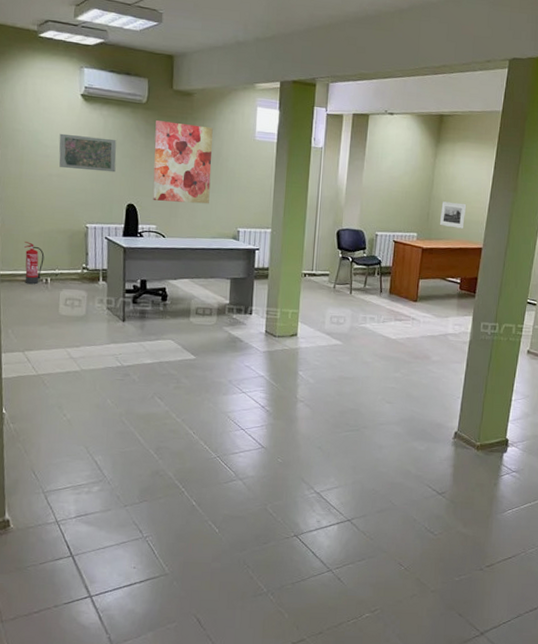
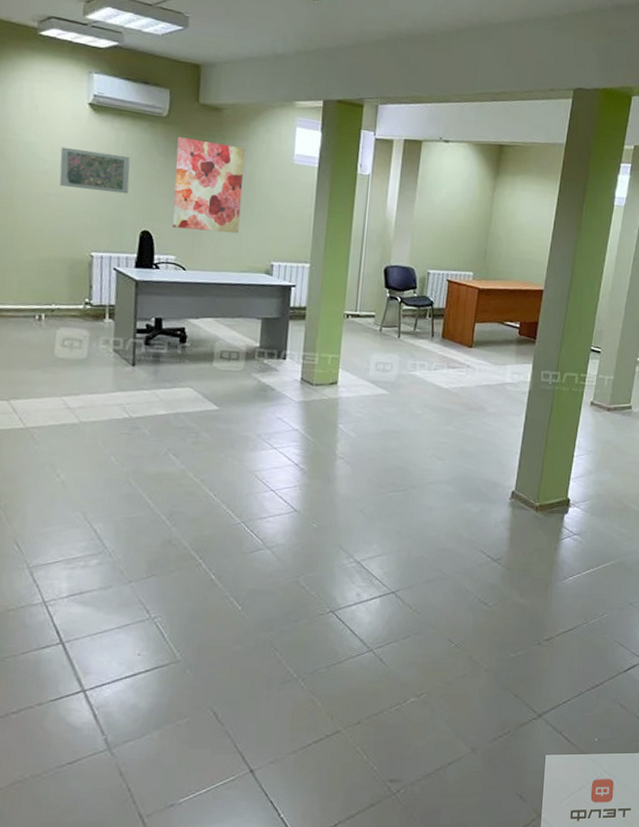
fire extinguisher: present [24,242,45,285] -> none [13,271,39,321]
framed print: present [439,201,467,229] -> none [497,238,527,269]

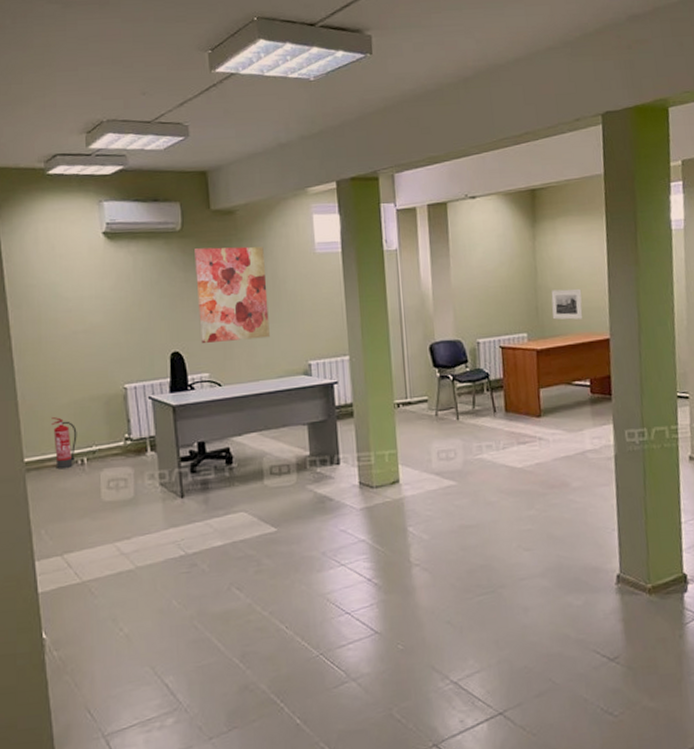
fire extinguisher: none [13,271,39,321] -> present [52,417,77,469]
road map: present [59,146,130,194] -> none [81,278,153,322]
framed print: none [497,238,527,269] -> present [551,288,583,320]

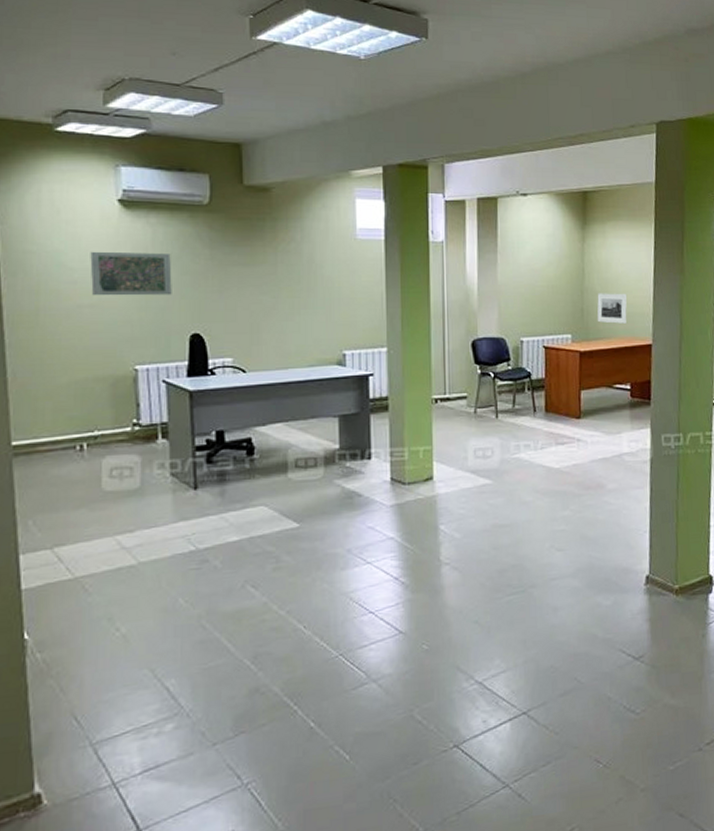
fire extinguisher: present [52,417,77,469] -> none [47,398,77,455]
road map: none [81,278,153,322] -> present [90,251,172,296]
wall art: present [195,246,270,343] -> none [223,225,302,326]

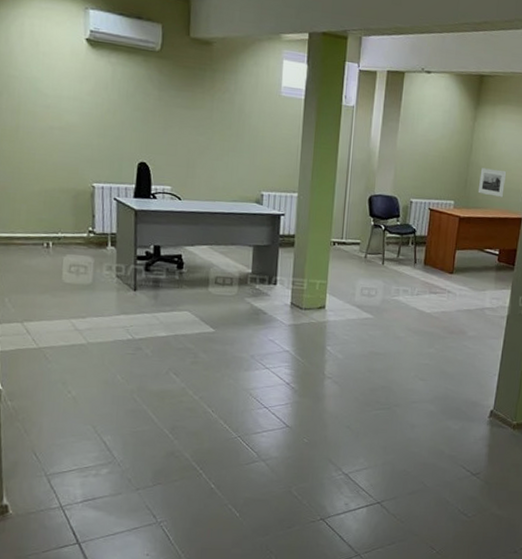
road map: present [90,251,172,296] -> none [61,81,127,127]

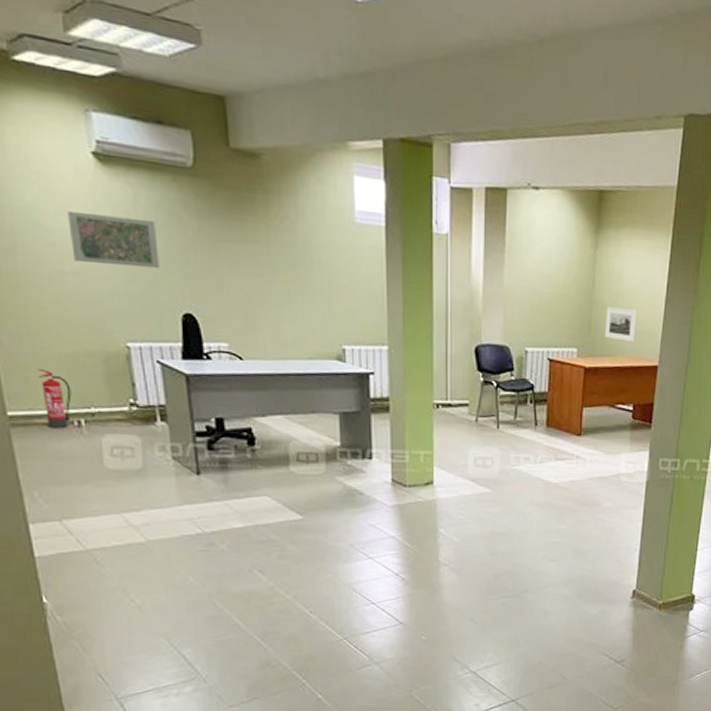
fire extinguisher: none [22,201,46,249] -> present [38,369,72,429]
road map: none [61,81,127,127] -> present [67,210,160,269]

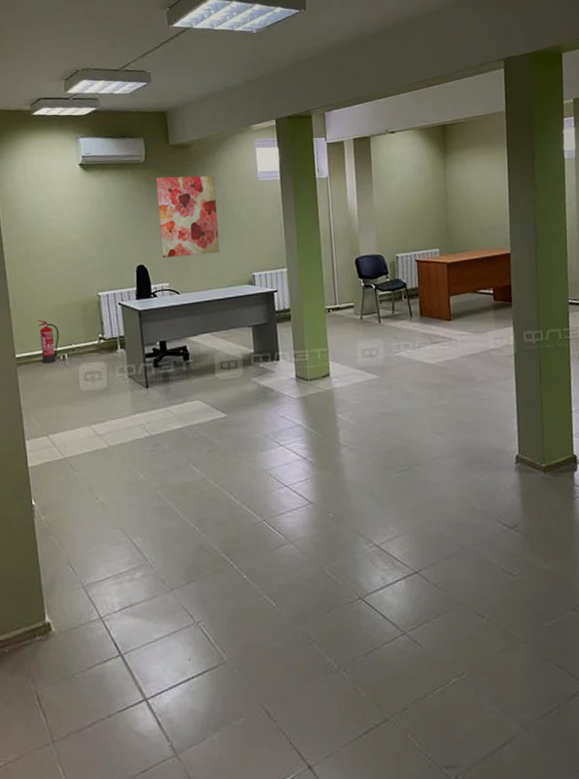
road map: present [67,210,160,269] -> none [62,203,122,240]
wall art: none [210,193,299,313] -> present [156,175,220,258]
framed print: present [604,306,637,342] -> none [459,210,487,237]

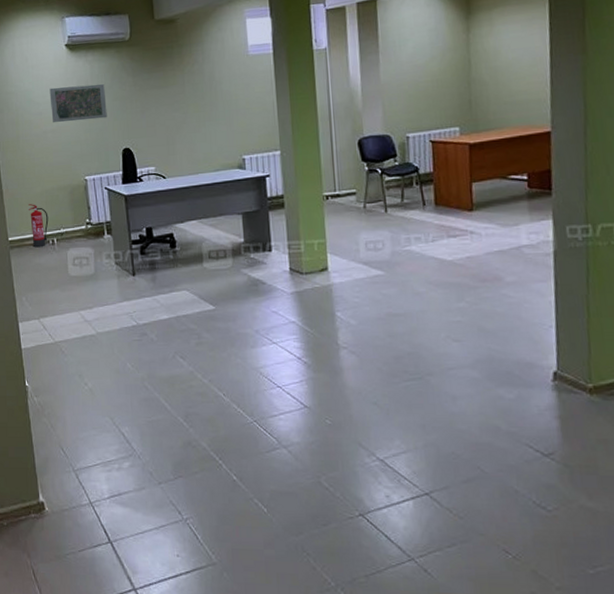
road map: none [62,203,122,240] -> present [49,84,107,123]
wall art: present [156,175,220,258] -> none [141,51,208,140]

